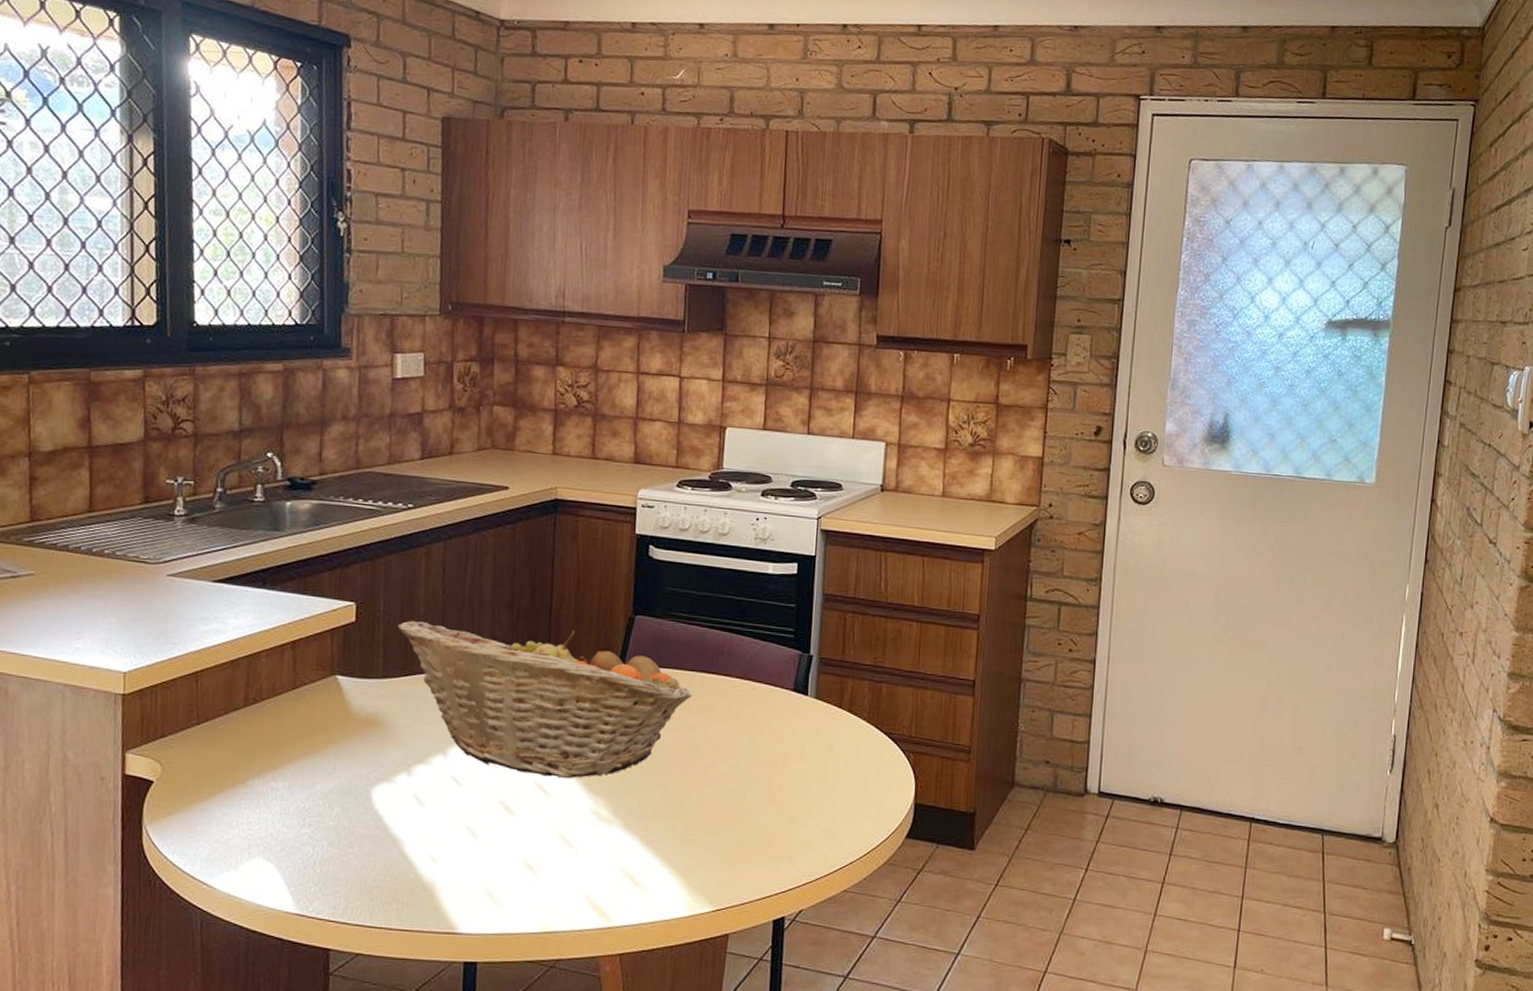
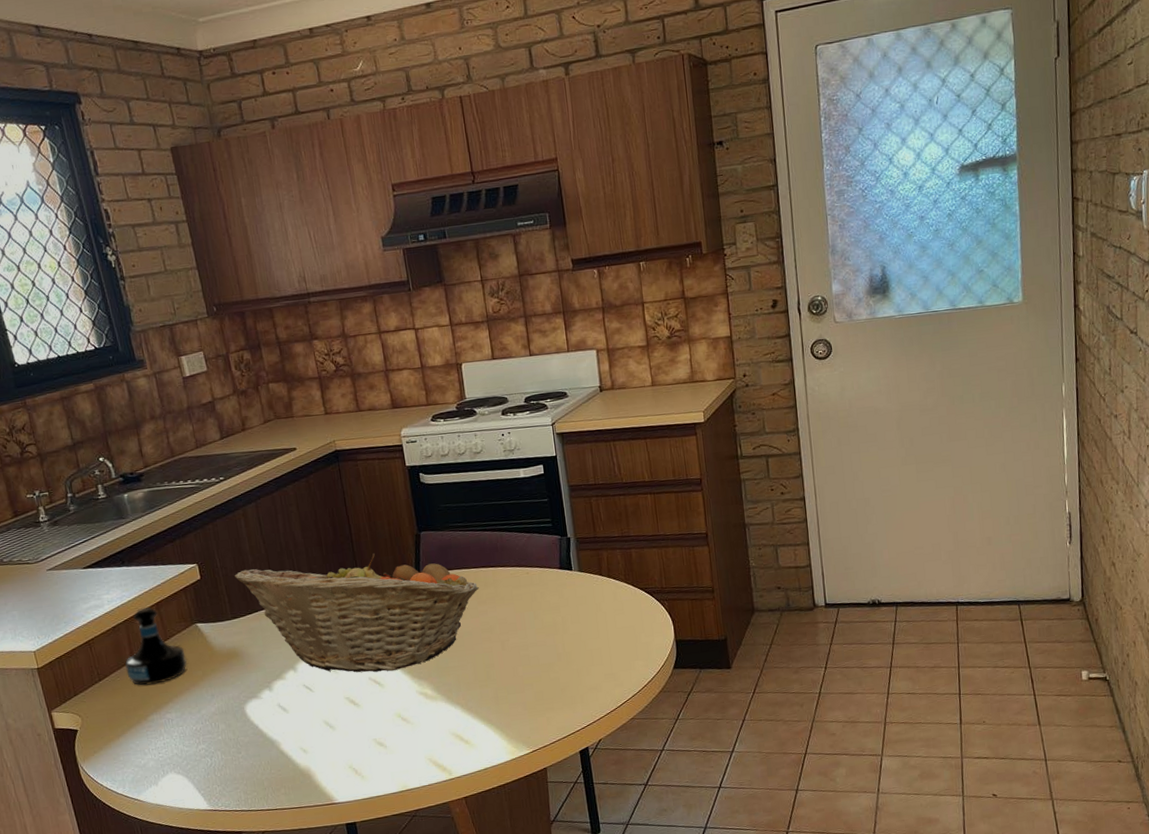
tequila bottle: none [233,644,314,741] -> present [124,607,187,686]

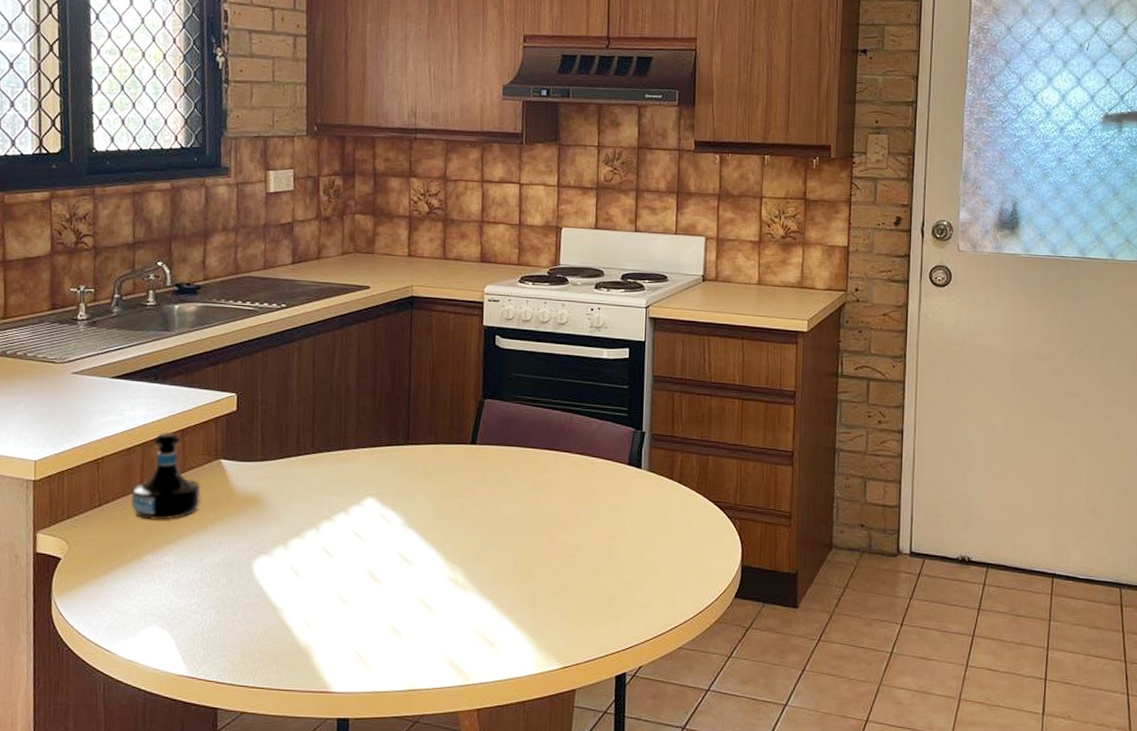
fruit basket: present [234,552,479,673] -> none [274,408,537,549]

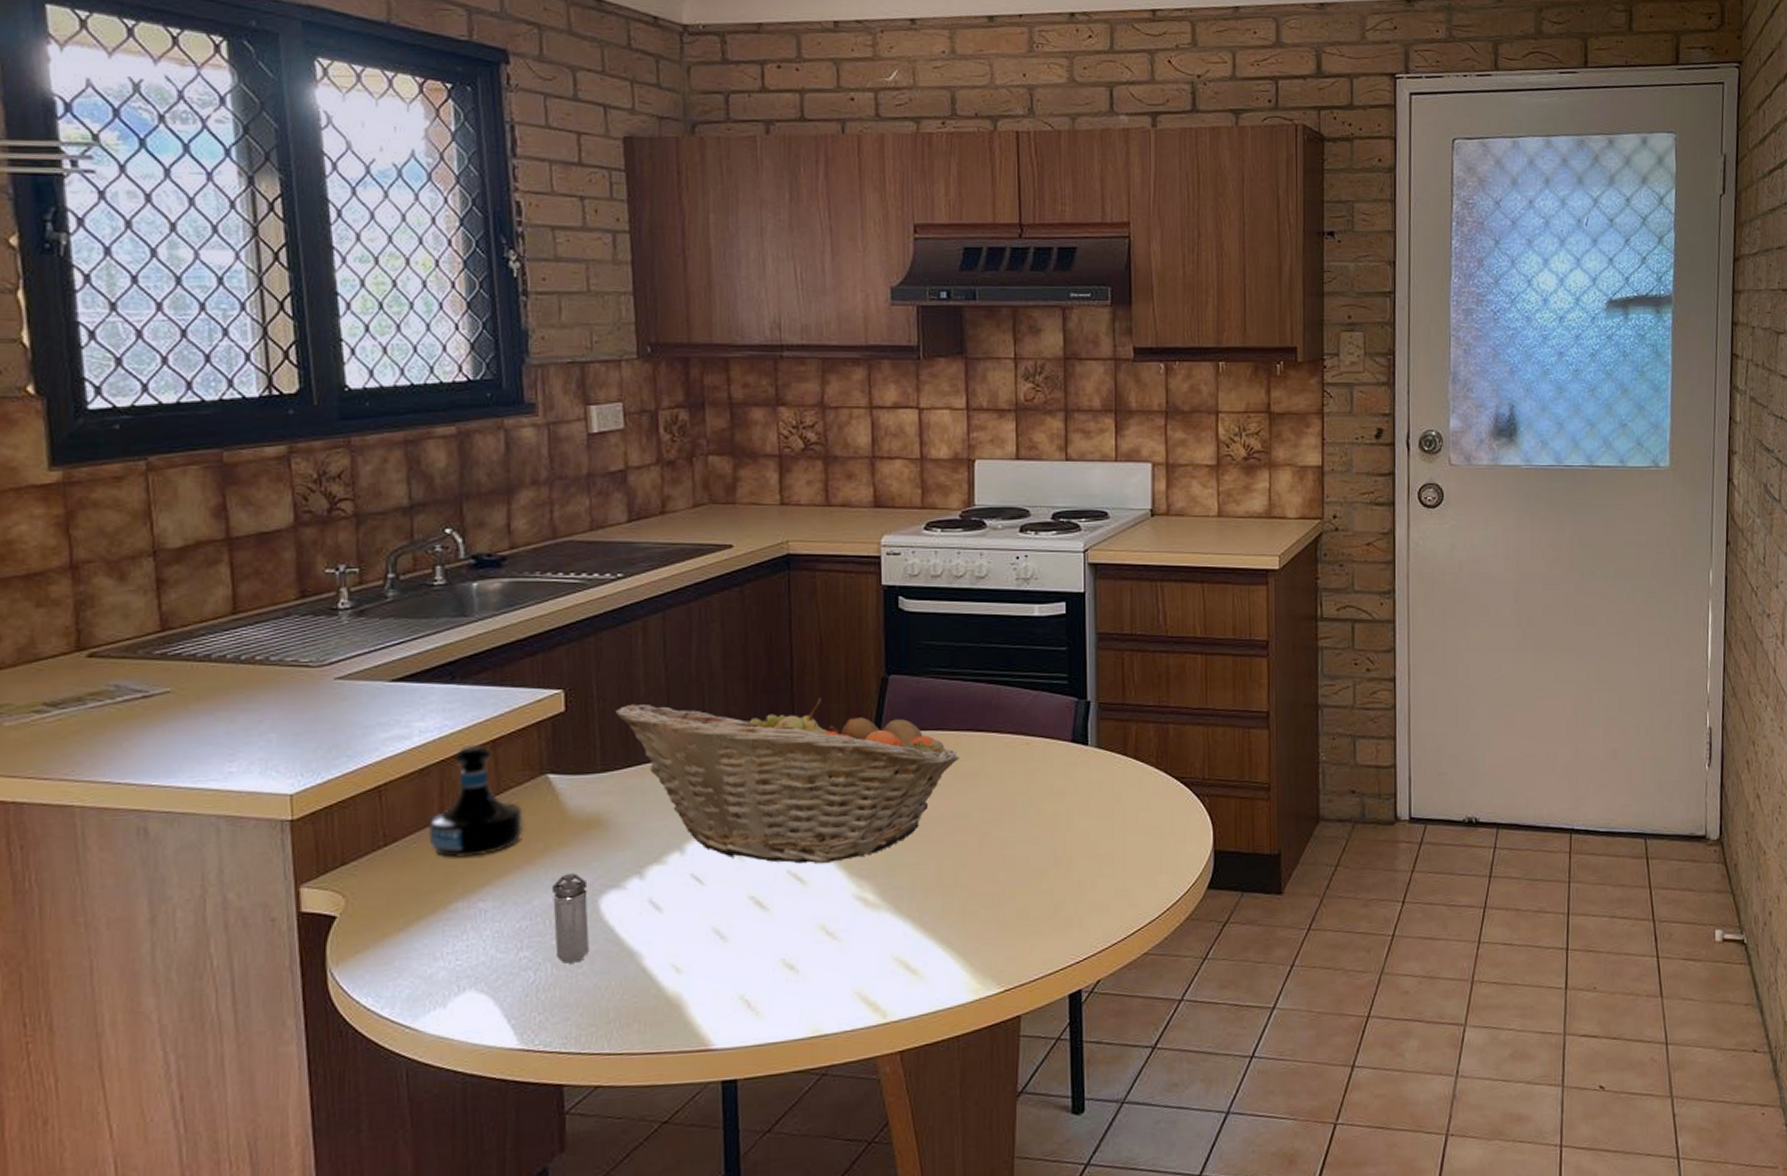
shaker: none [218,539,245,611] -> present [551,873,589,964]
fruit basket: none [274,408,537,549] -> present [615,697,959,864]

